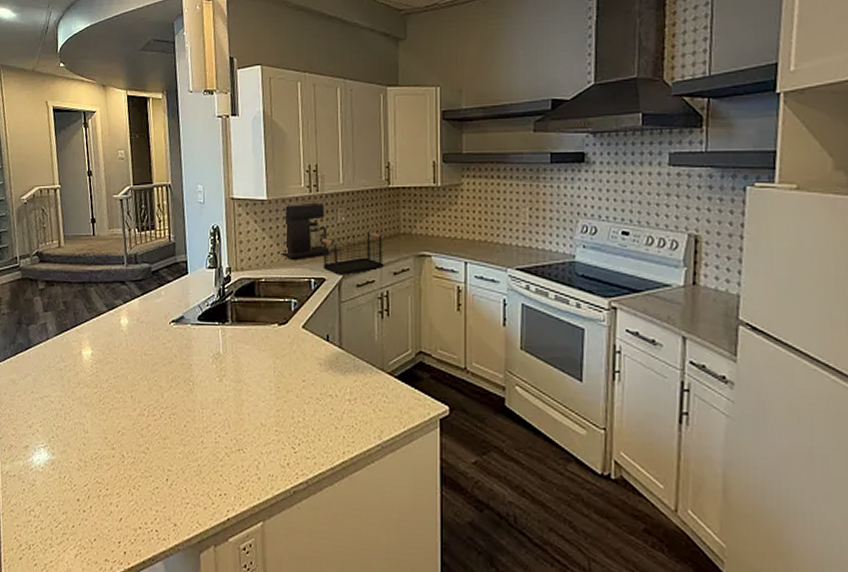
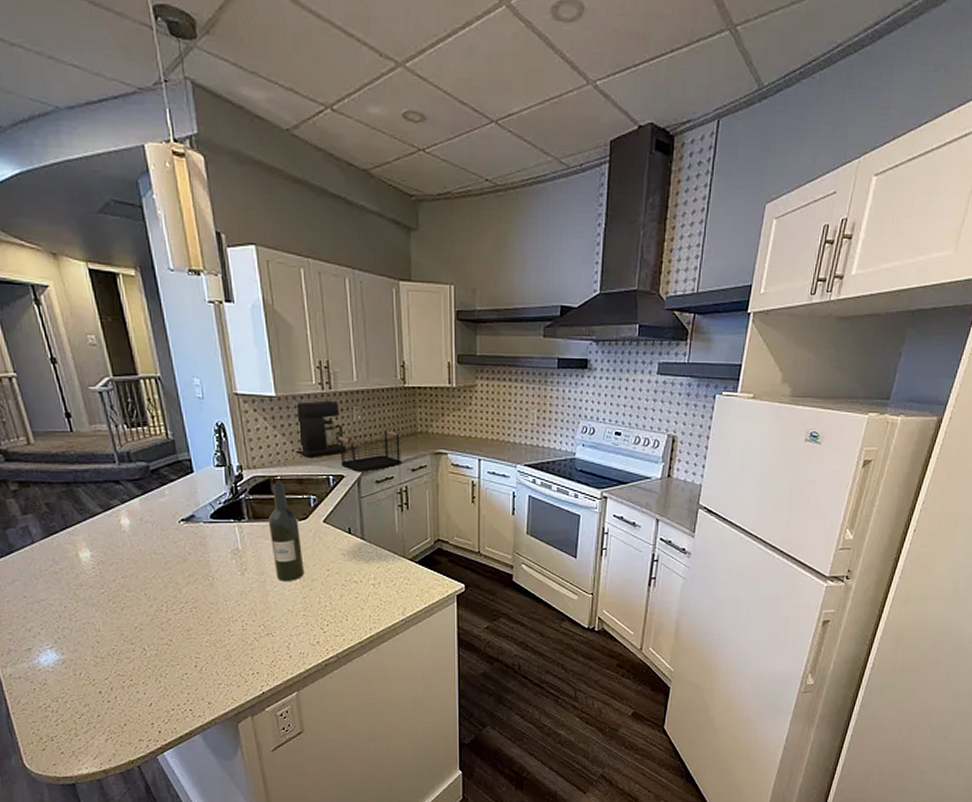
wine bottle: none [249,285,280,391] -> present [268,483,305,581]

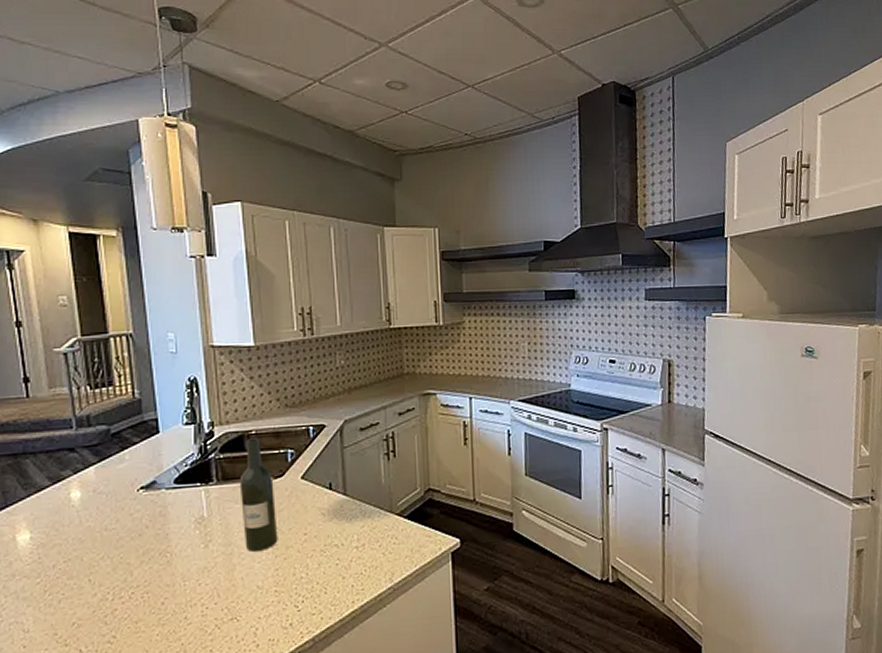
coffee maker: present [294,400,346,457] -> none [271,346,328,408]
dish rack: present [336,430,403,472] -> none [318,373,389,420]

